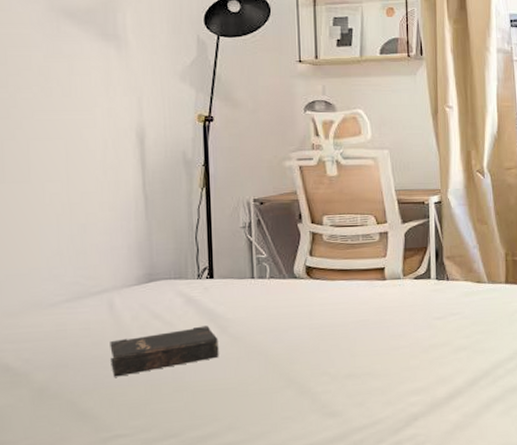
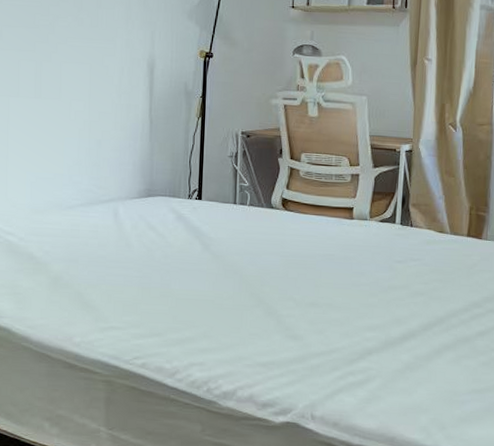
hardback book: present [110,325,219,377] -> none [112,241,201,277]

